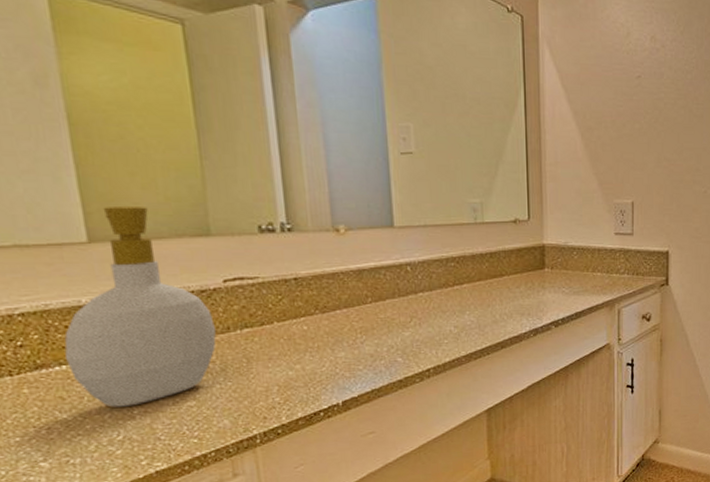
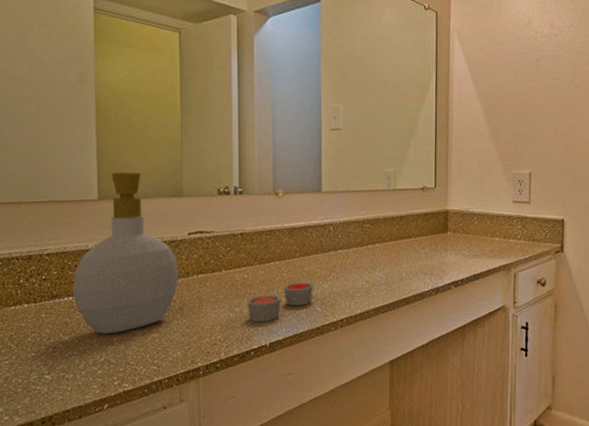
candle: none [310,330,392,380] -> present [248,282,313,323]

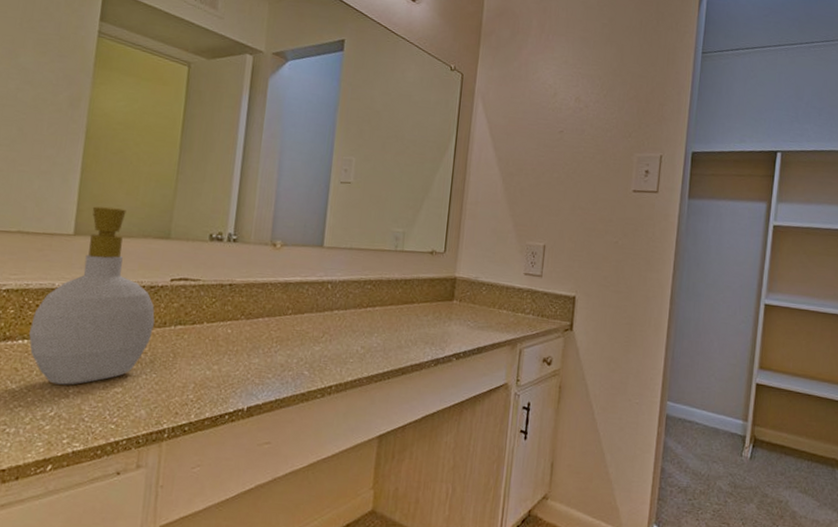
candle: present [248,282,313,323] -> none [227,342,303,384]

